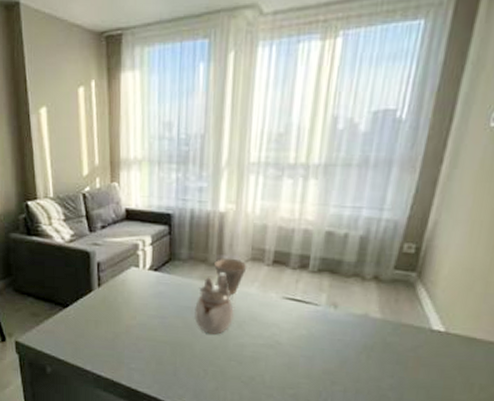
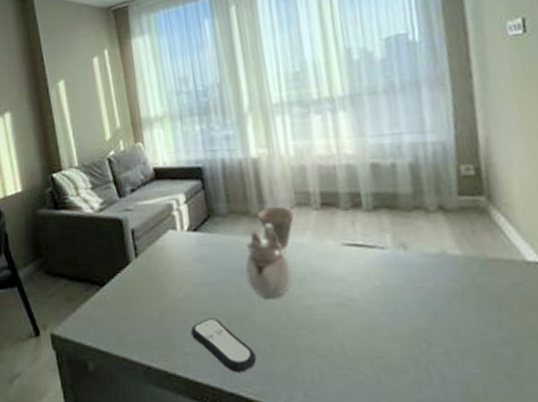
remote control: none [138,343,190,388] -> present [190,318,256,373]

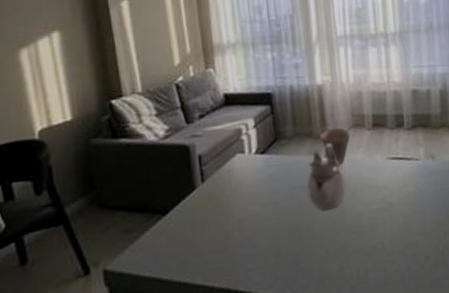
remote control: present [190,318,256,373] -> none [254,233,313,280]

